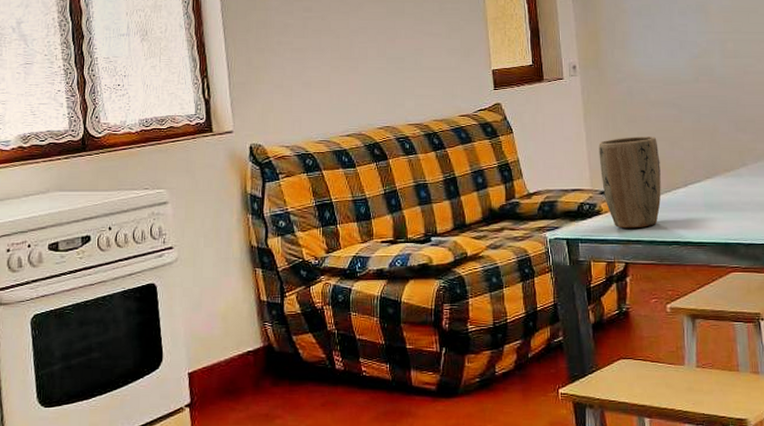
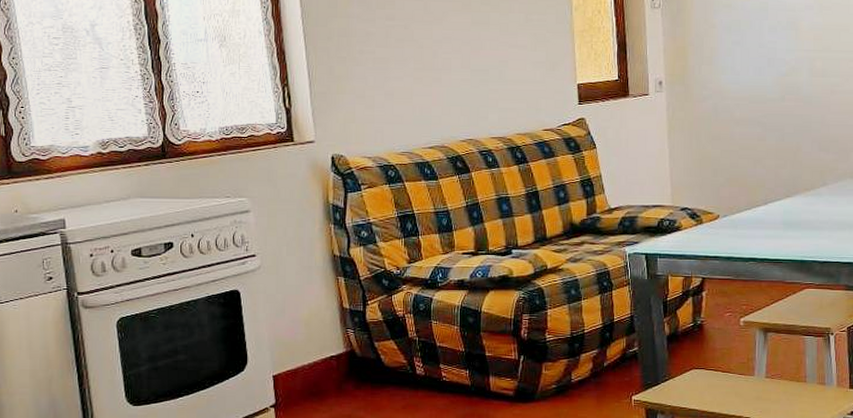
plant pot: present [598,135,661,229] -> none [681,153,742,245]

